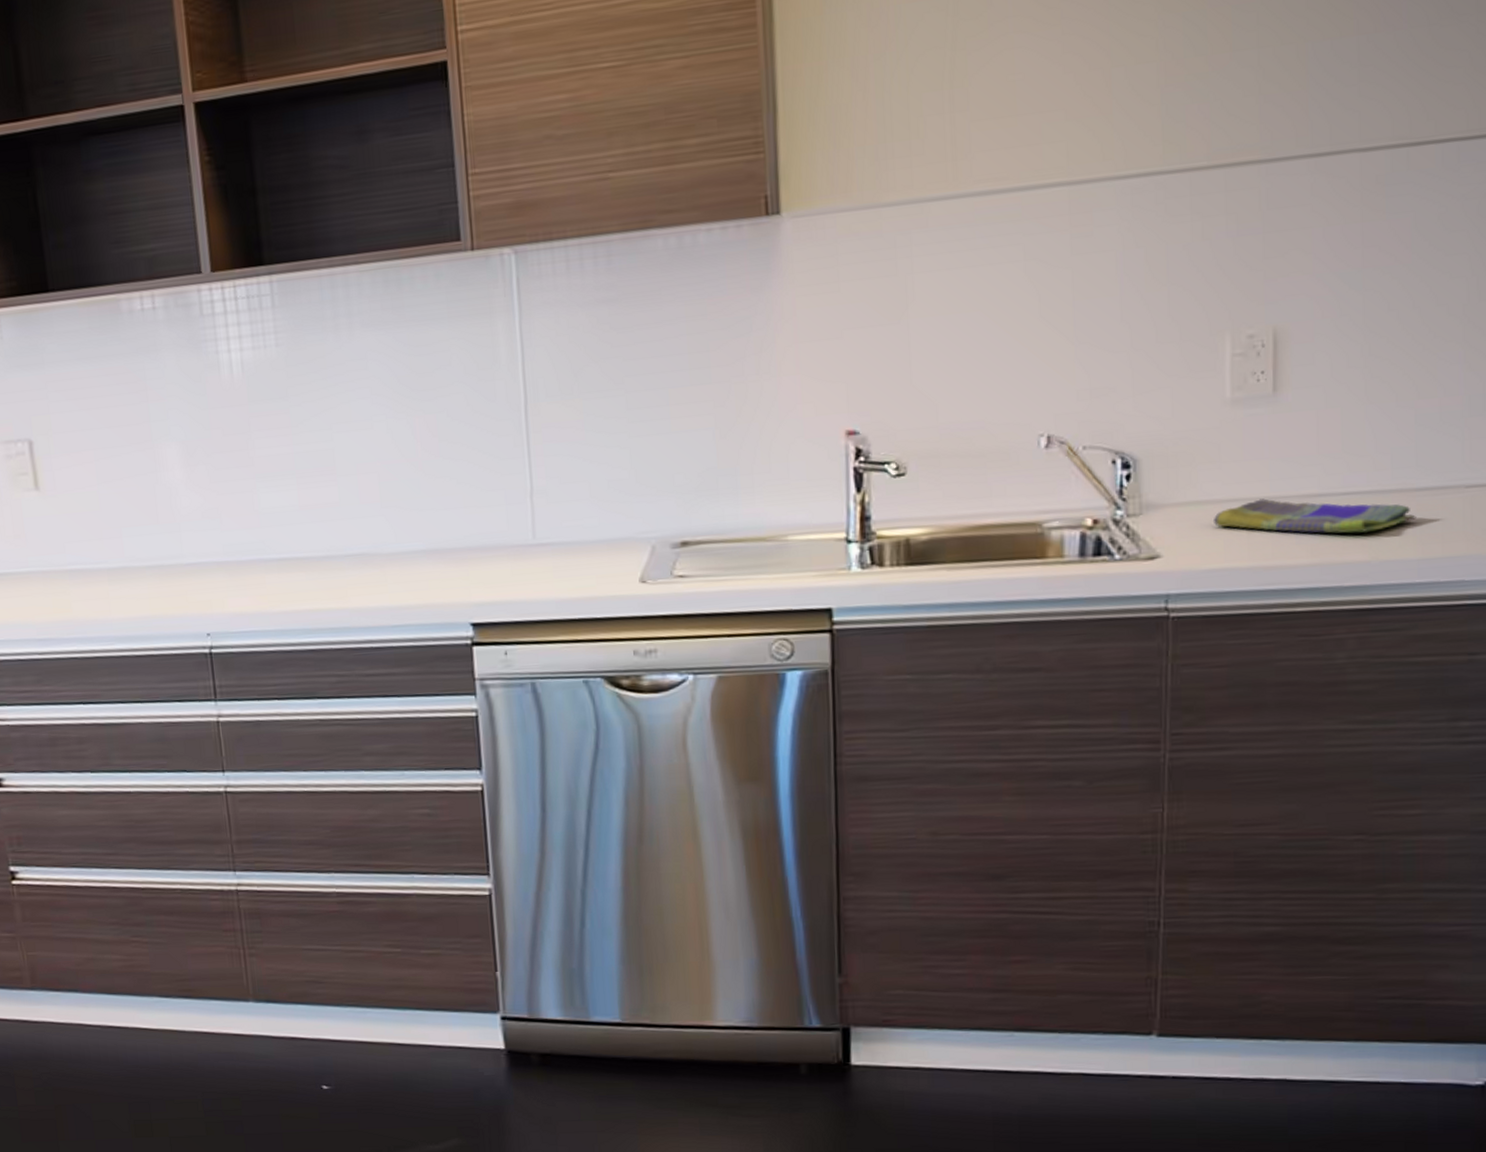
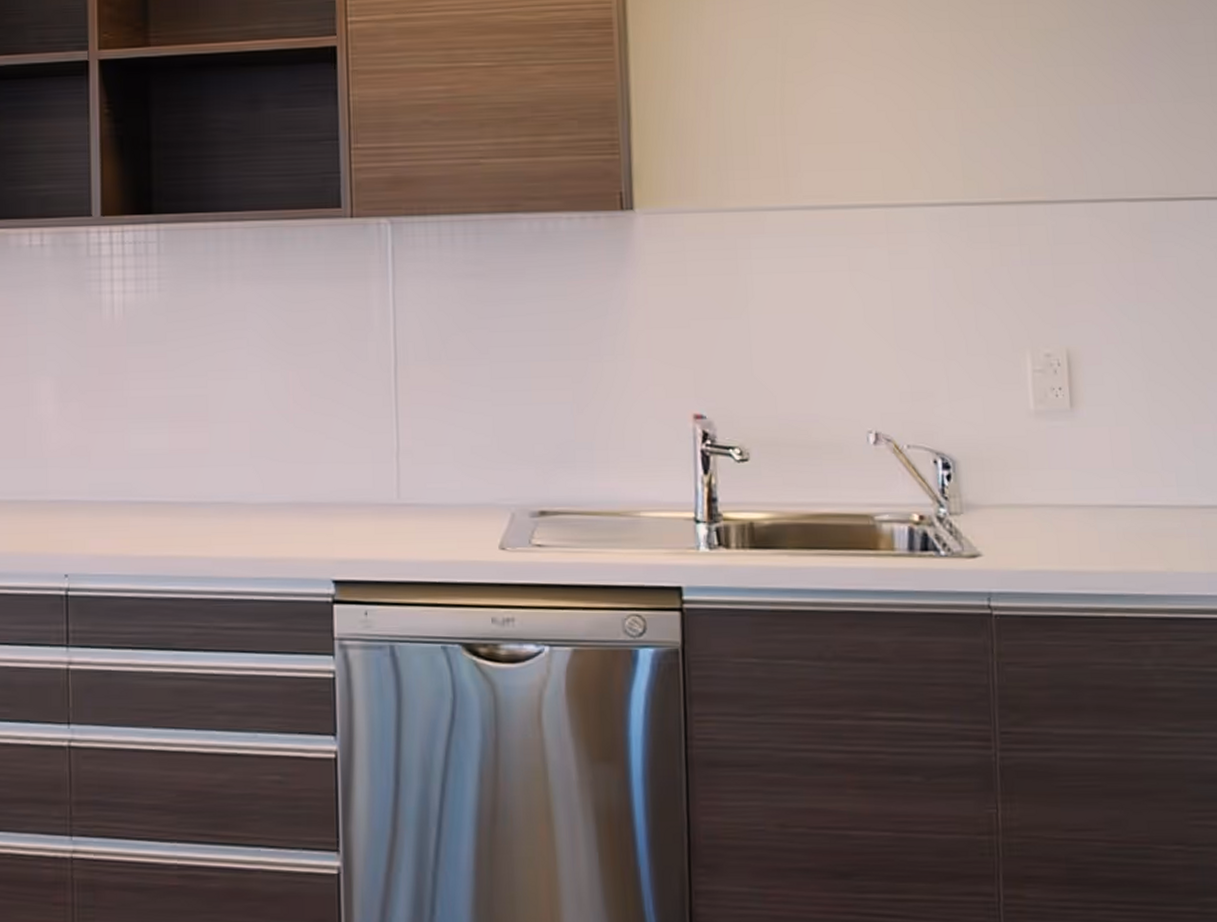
dish towel: present [1212,498,1416,534] -> none [1025,506,1202,544]

